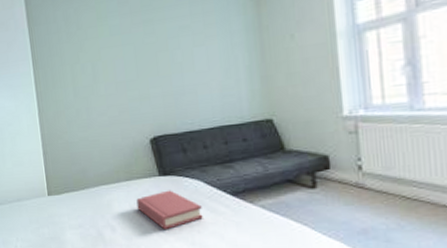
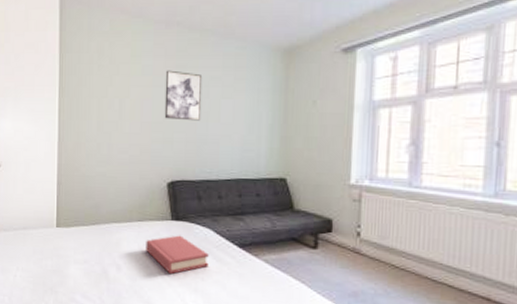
wall art: none [133,26,176,76] -> present [164,70,203,121]

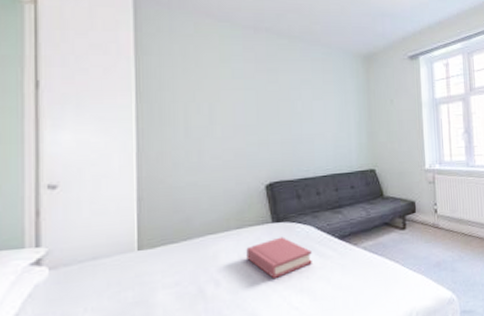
wall art: present [164,70,203,121] -> none [257,74,295,122]

